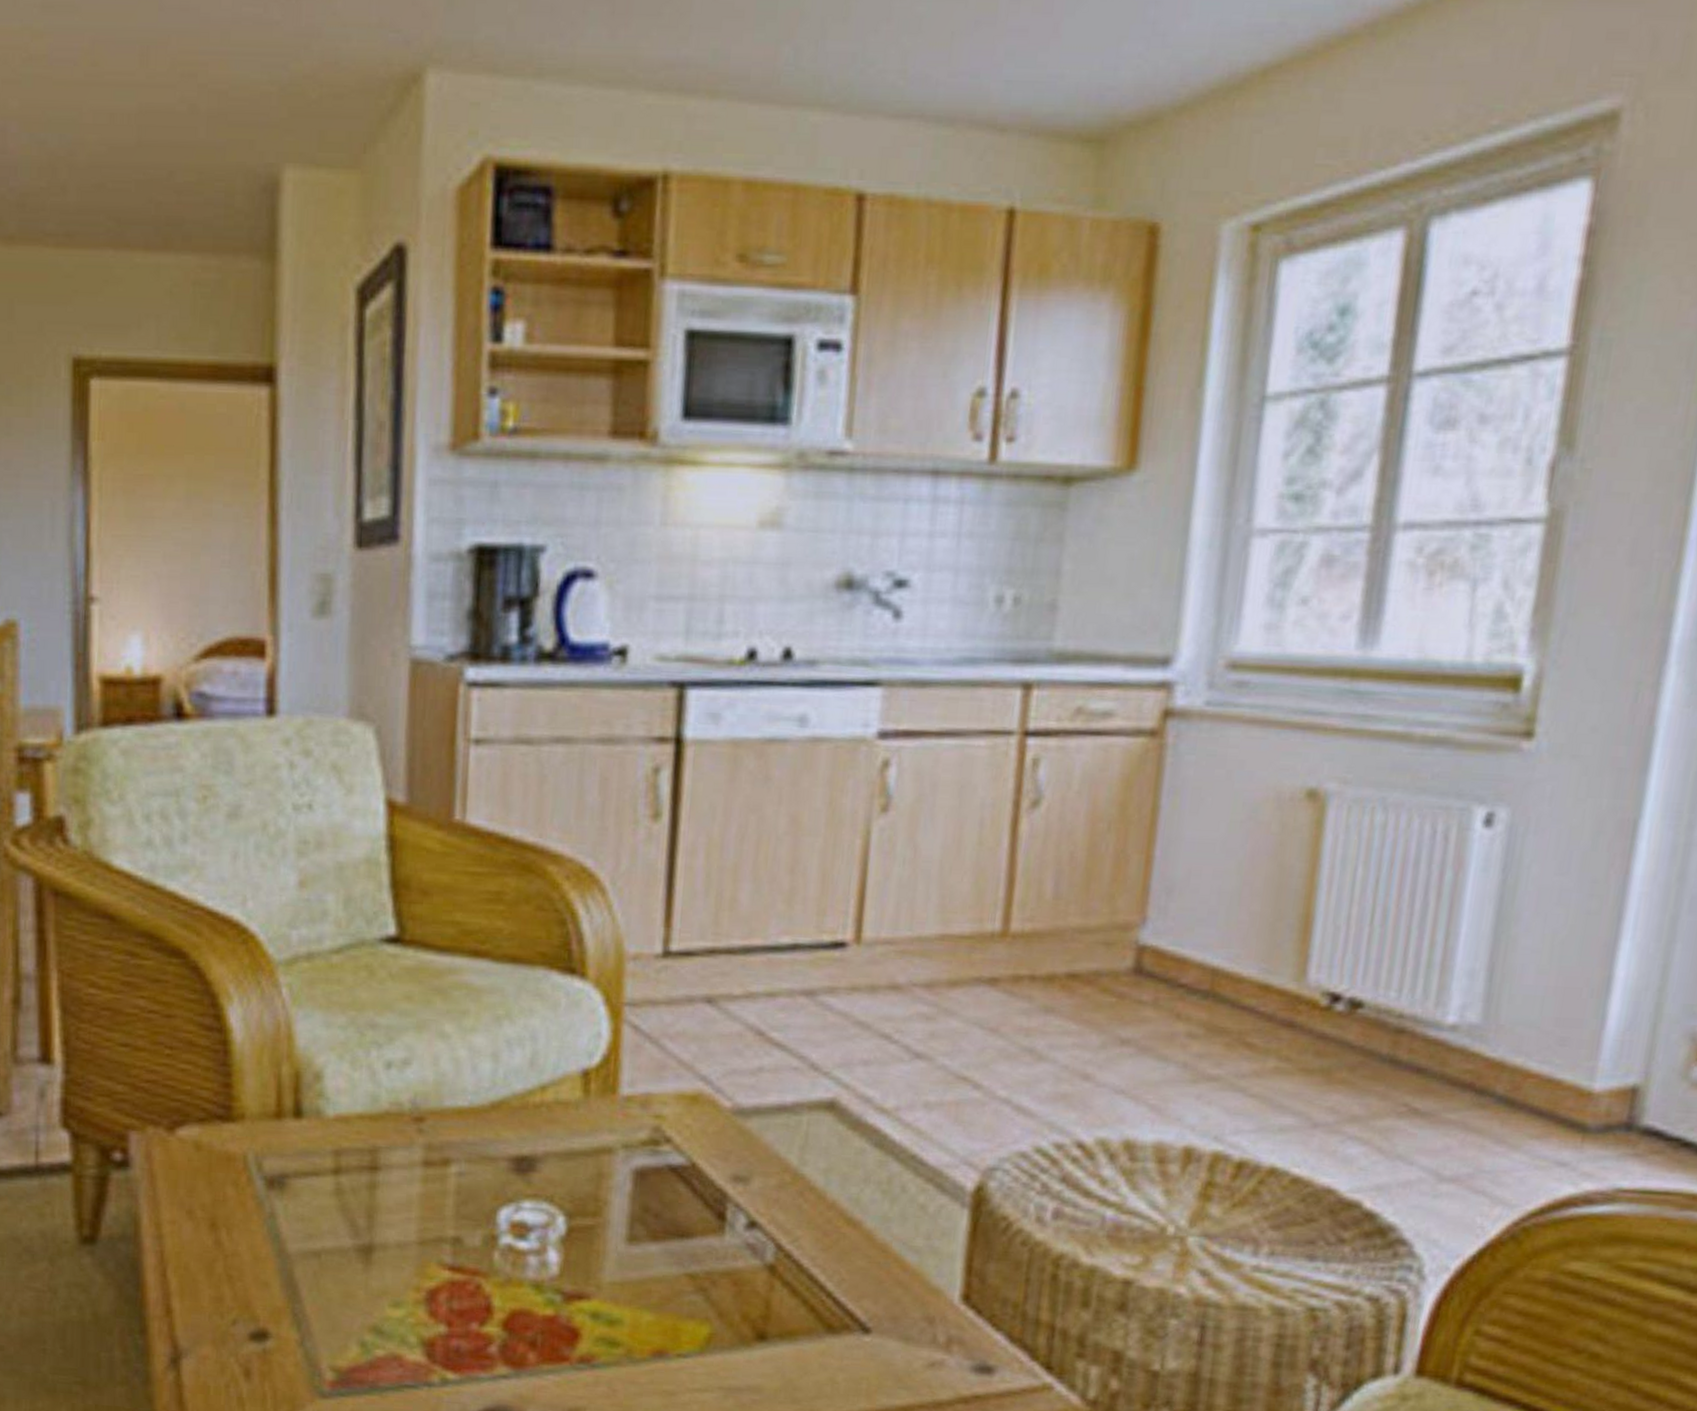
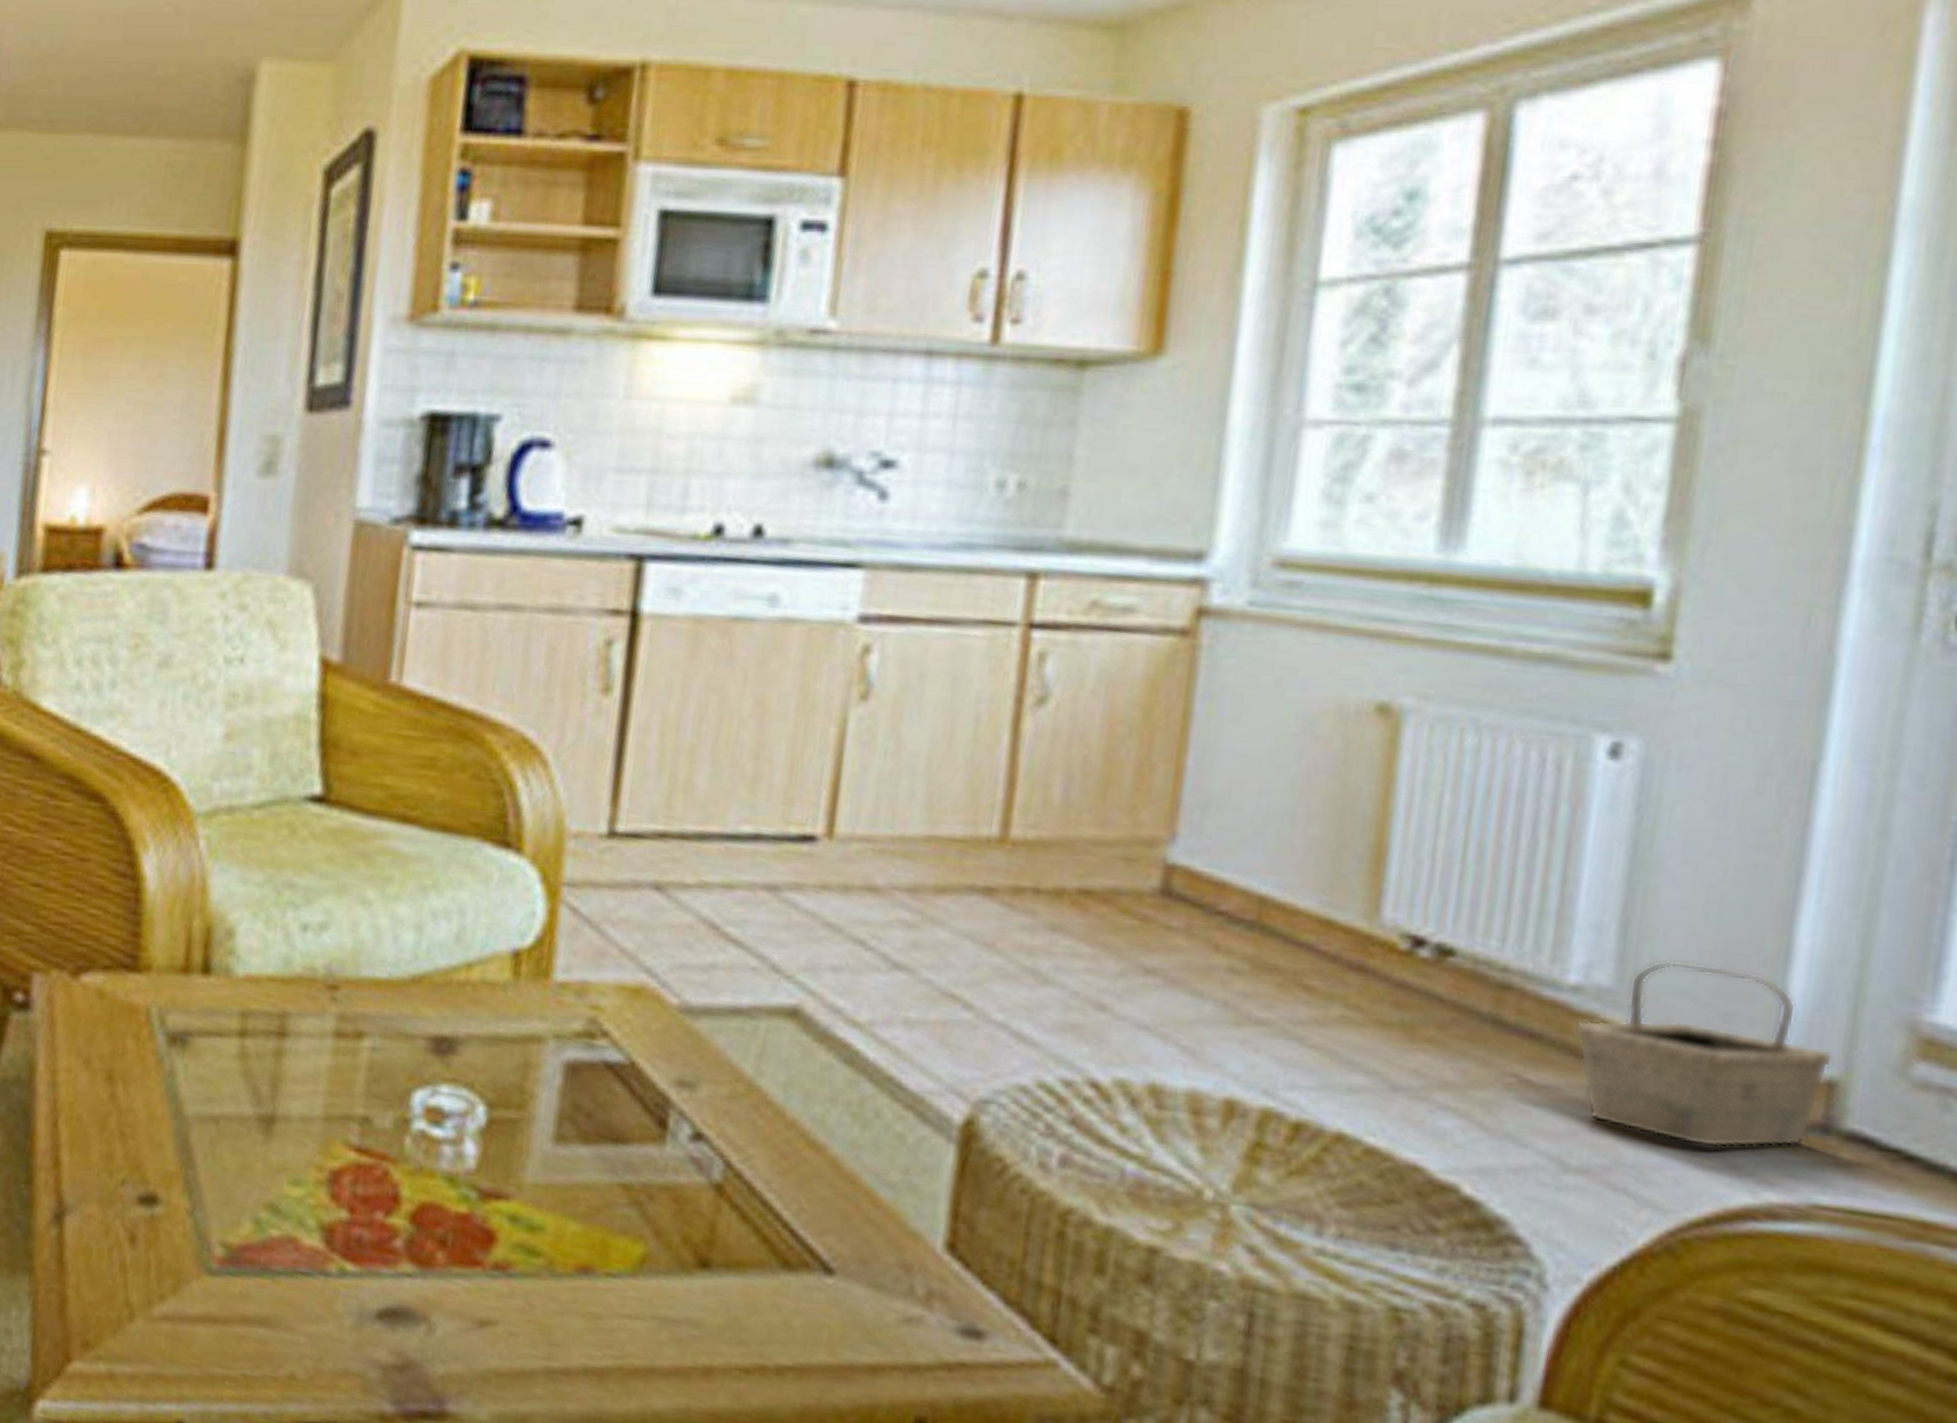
basket: none [1451,997,1638,1151] -> present [1574,960,1834,1148]

